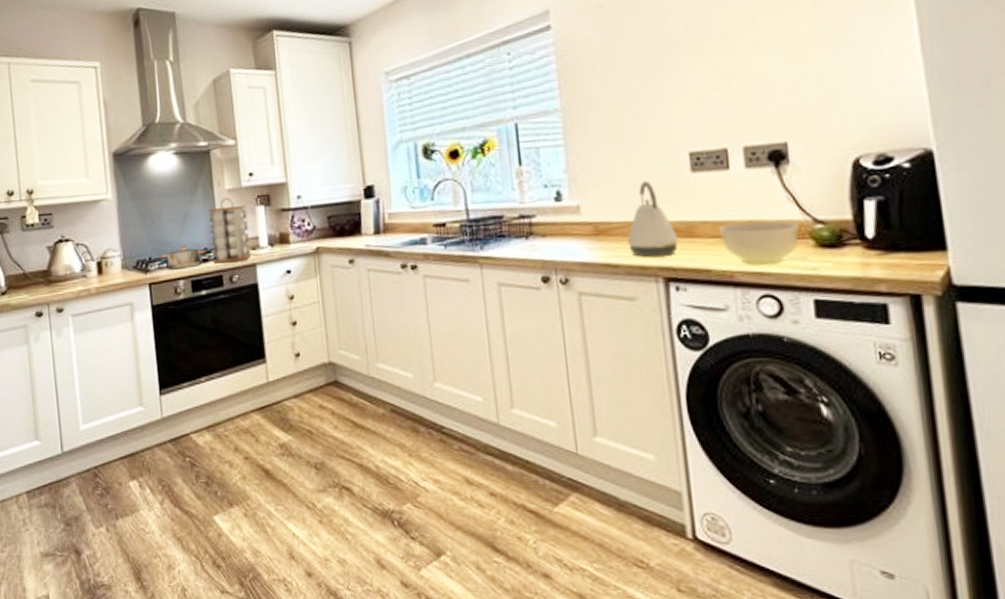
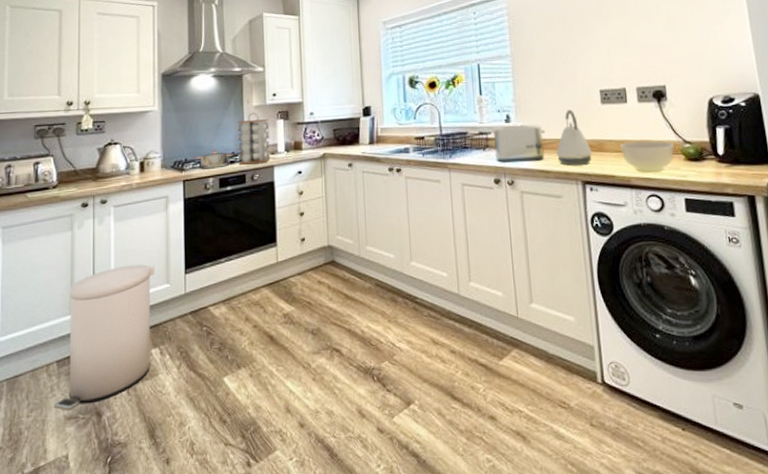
pedal bin: none [27,383,130,547] -> present [53,264,155,411]
toaster: none [539,202,611,255] -> present [493,124,545,163]

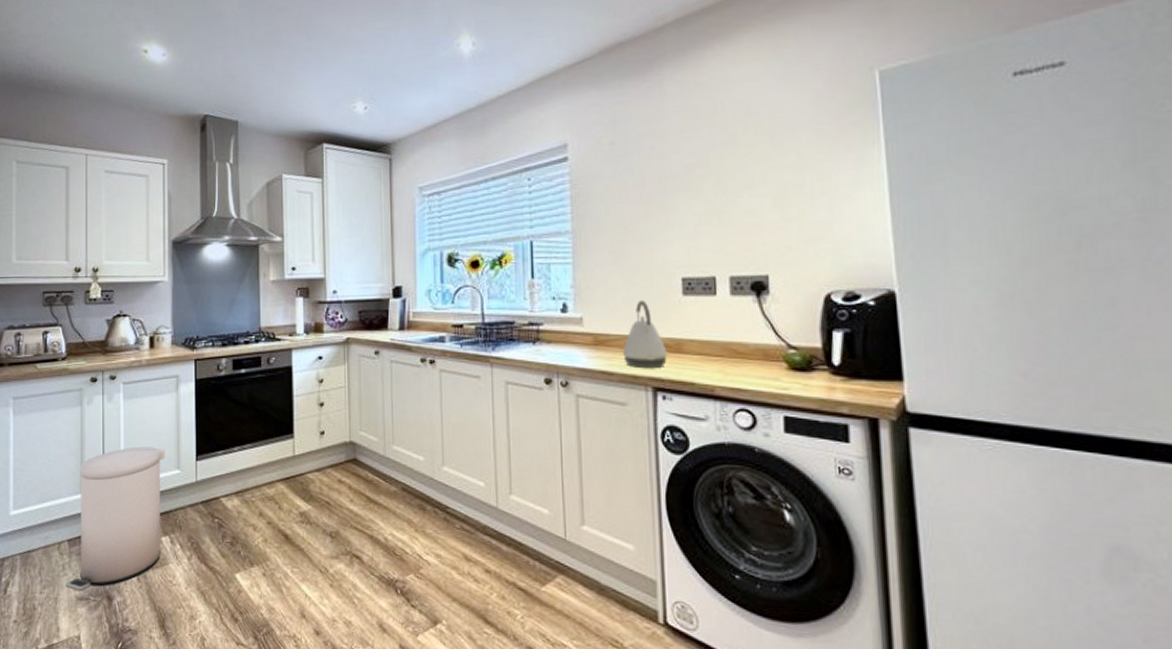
cooking pot: present [195,148,234,169] -> none [207,326,248,349]
spice rack: present [238,112,271,165] -> none [253,287,288,346]
toaster: present [493,124,545,163] -> none [546,316,610,360]
bowl: present [620,141,675,173] -> none [704,343,775,382]

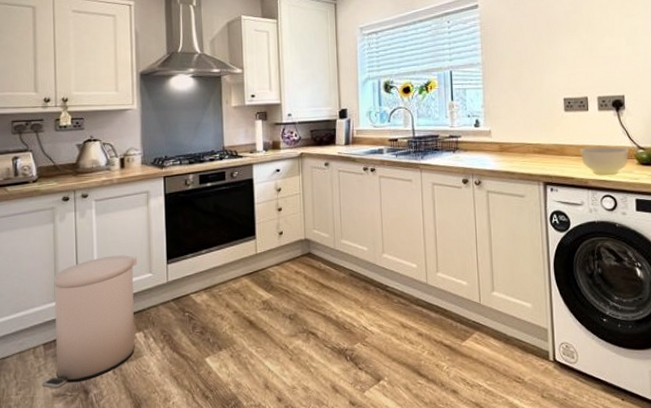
kettle: present [622,300,669,368] -> none [520,116,555,168]
bowl: none [704,343,775,382] -> present [580,146,629,175]

